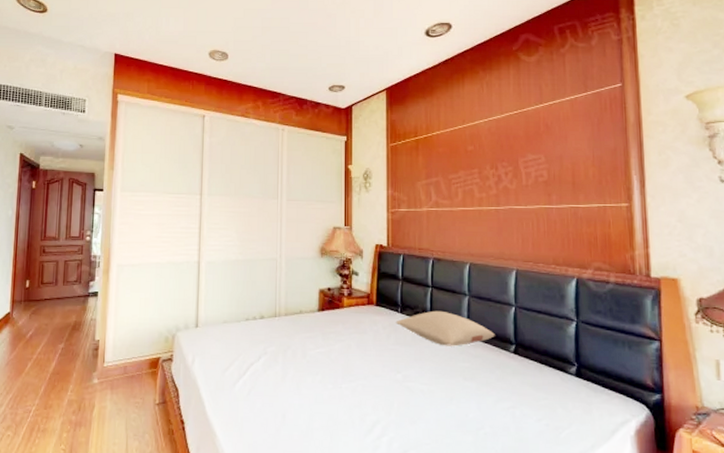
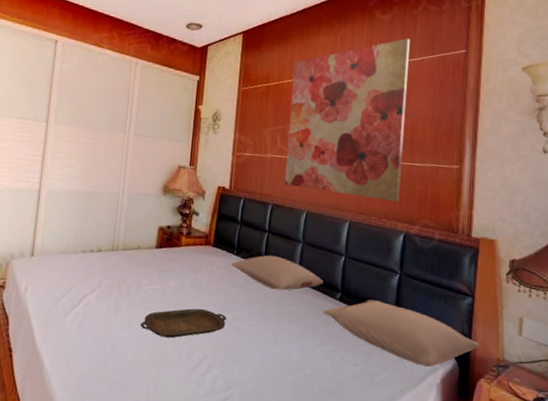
serving tray: none [309,369,397,402] -> present [140,308,227,338]
wall art: none [441,78,567,246] -> present [284,38,410,202]
pillow: none [497,349,675,418] -> present [322,299,480,367]

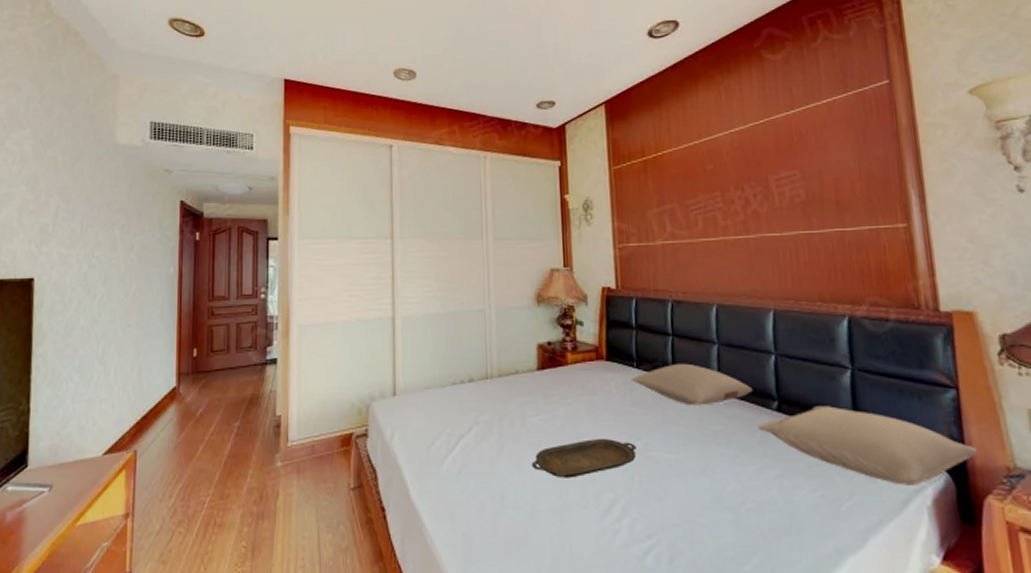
wall art: present [284,38,410,202] -> none [672,77,835,279]

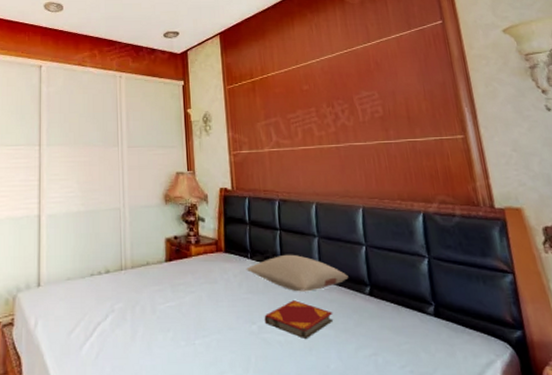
serving tray: present [531,438,636,478] -> none [160,322,252,361]
hardback book: none [651,415,733,459] -> present [264,300,333,340]
pillow: present [757,404,979,485] -> none [354,289,535,360]

